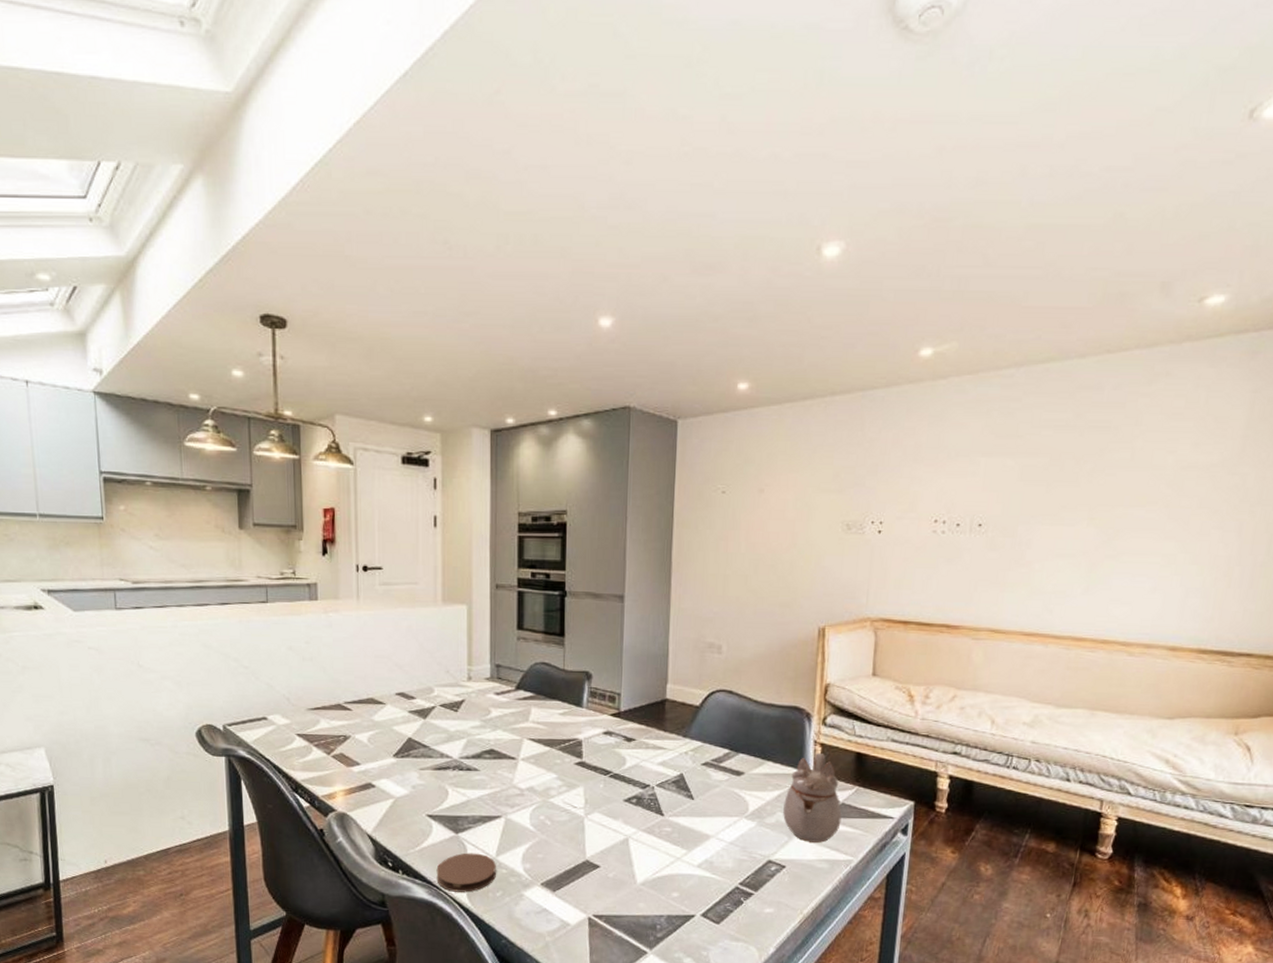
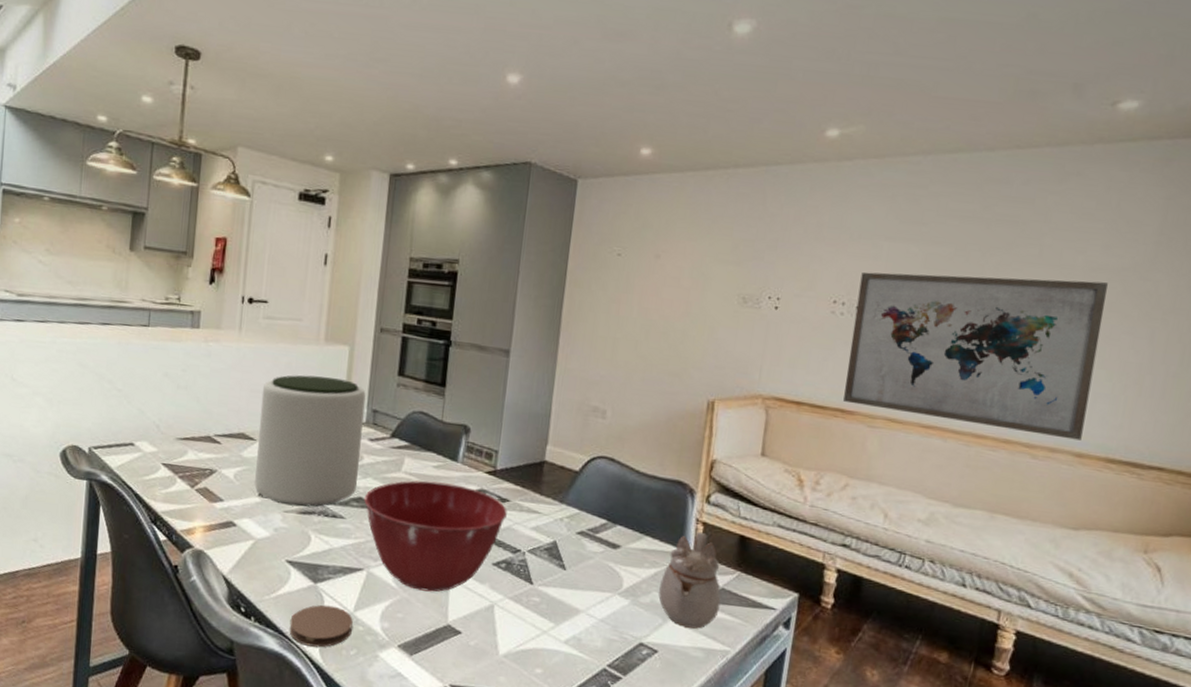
plant pot: none [386,637,488,763] -> present [255,375,366,507]
mixing bowl: none [496,728,634,832] -> present [364,480,507,592]
wall art: none [948,480,1198,635] -> present [843,272,1108,441]

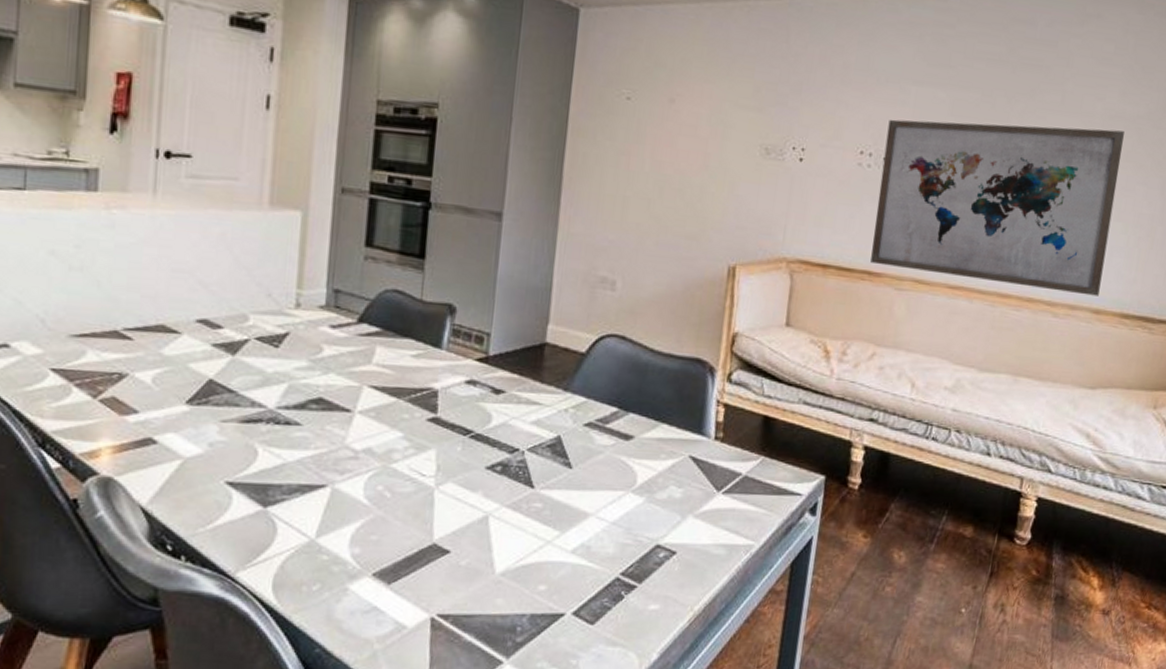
plant pot: present [255,375,366,507] -> none [180,248,325,414]
coaster: present [289,604,353,648] -> none [232,533,315,586]
mixing bowl: present [364,480,507,592] -> none [325,373,502,507]
teapot: present [658,531,721,629] -> none [676,414,744,524]

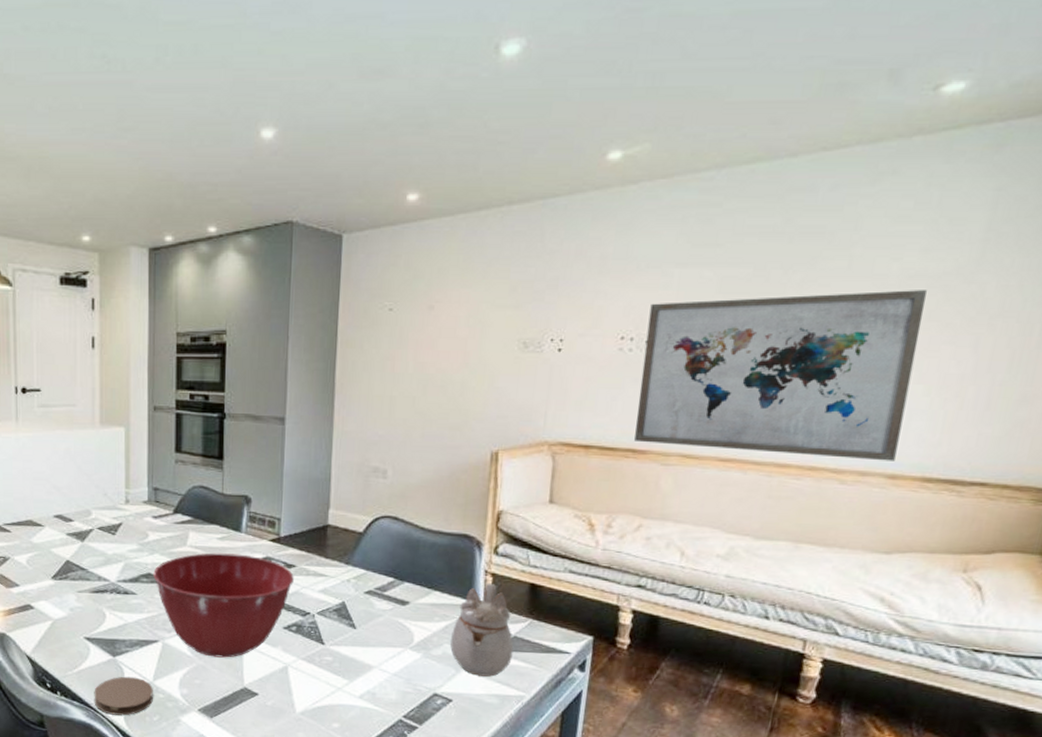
coaster: none [232,533,315,586] -> present [94,676,153,716]
mixing bowl: none [325,373,502,507] -> present [153,553,294,658]
teapot: none [676,414,744,524] -> present [450,582,514,677]

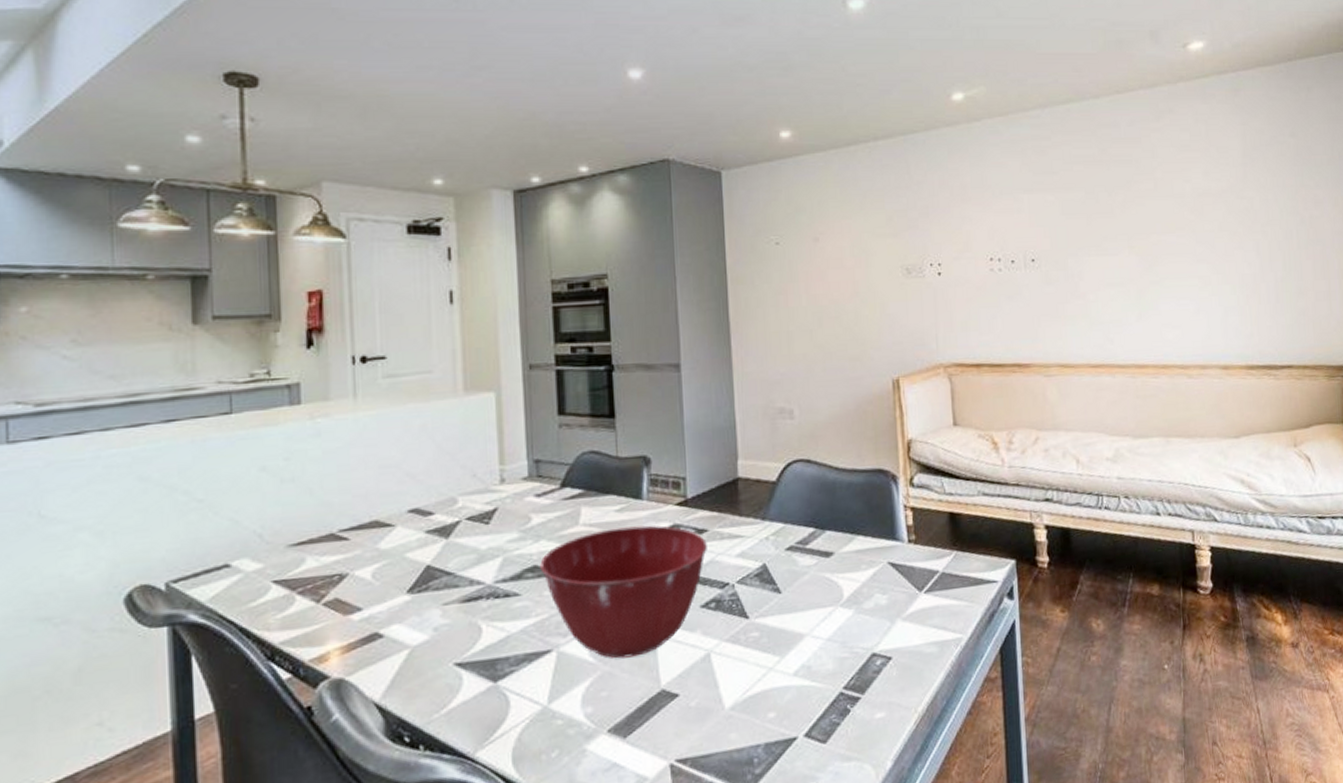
coaster: present [94,676,153,716] -> none [470,703,549,763]
teapot: present [450,582,514,677] -> none [881,518,944,624]
wall art: present [634,290,927,461] -> none [1010,206,1224,357]

